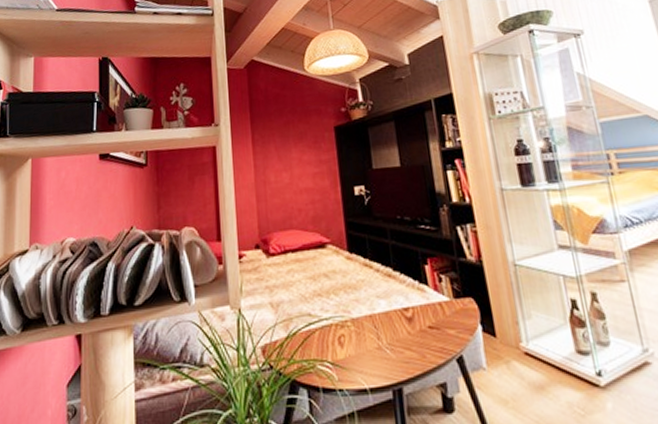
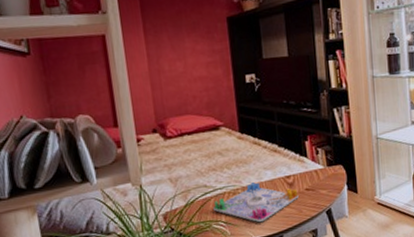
board game: none [318,312,420,368] -> present [213,181,299,223]

